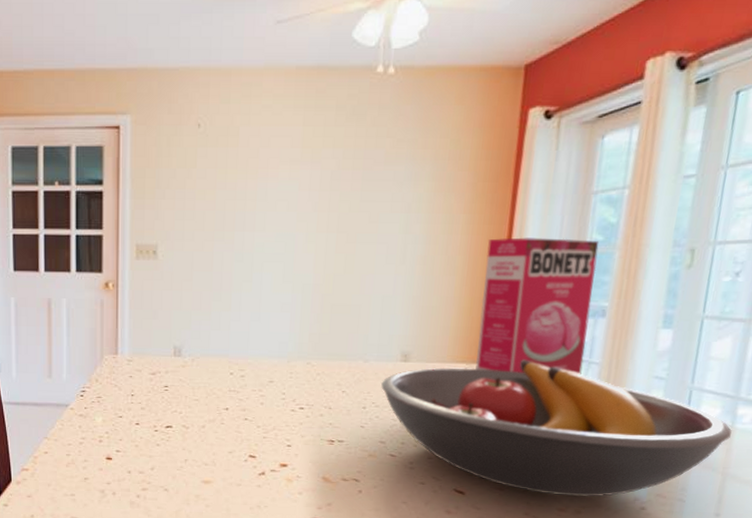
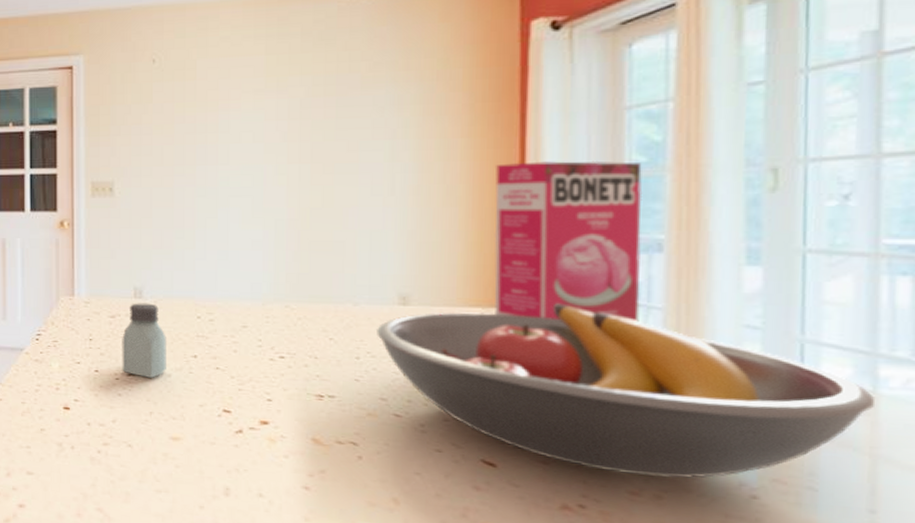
saltshaker: none [161,361,202,429] -> present [122,303,166,378]

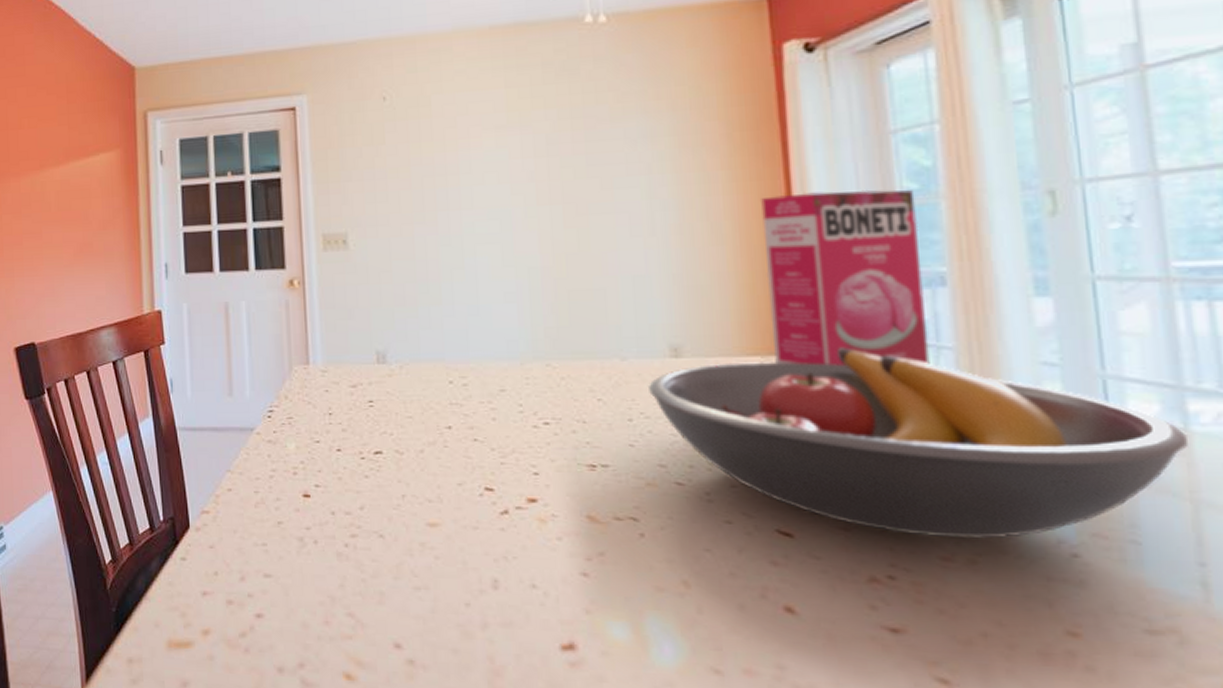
saltshaker: present [122,303,166,378] -> none [365,369,418,455]

